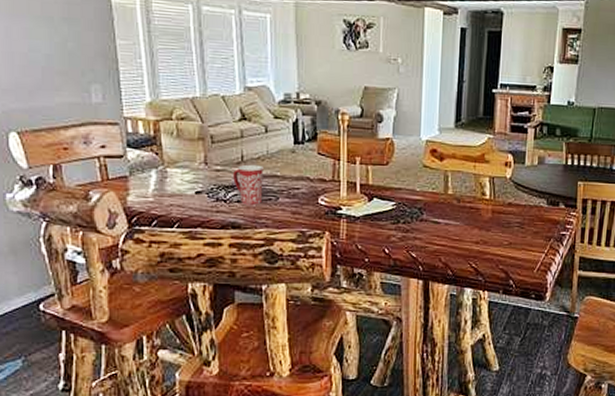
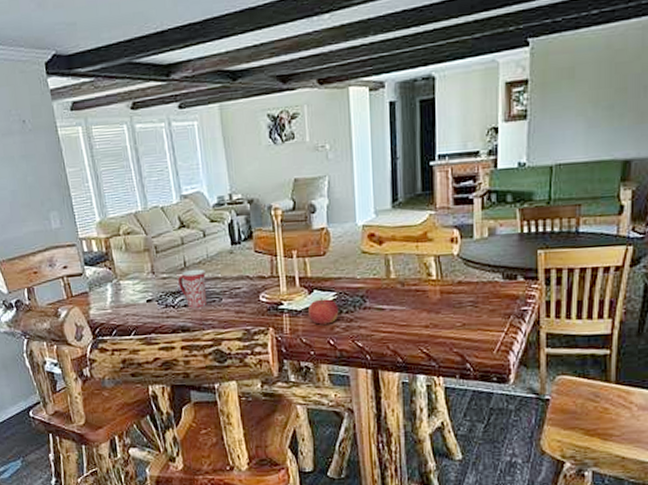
fruit: none [365,206,396,233] -> present [307,298,339,325]

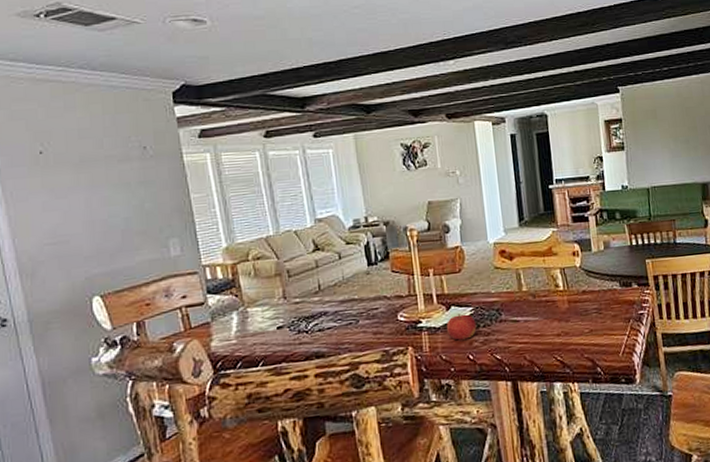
mug: present [178,269,208,308] -> none [312,291,344,333]

